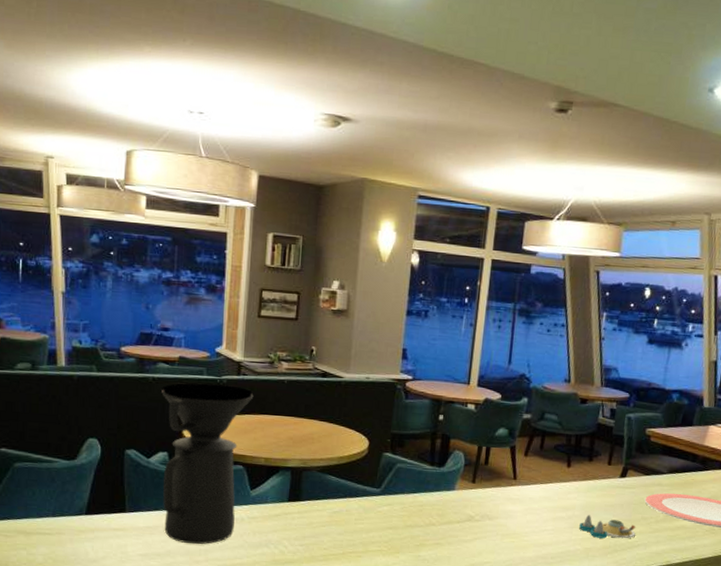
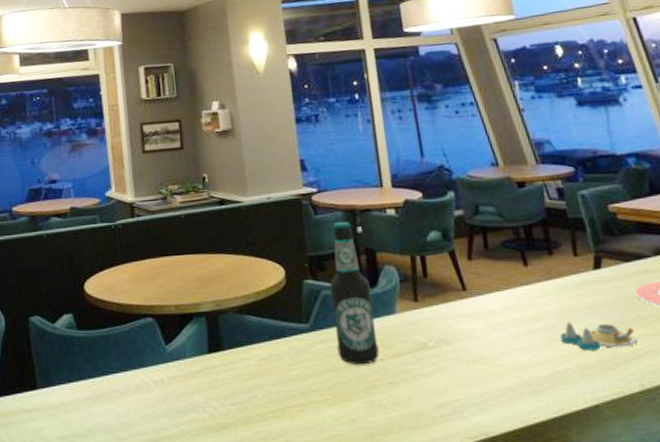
coffee maker: present [162,382,254,545] -> none [57,229,155,419]
bottle: none [399,408,439,528] -> present [329,222,380,366]

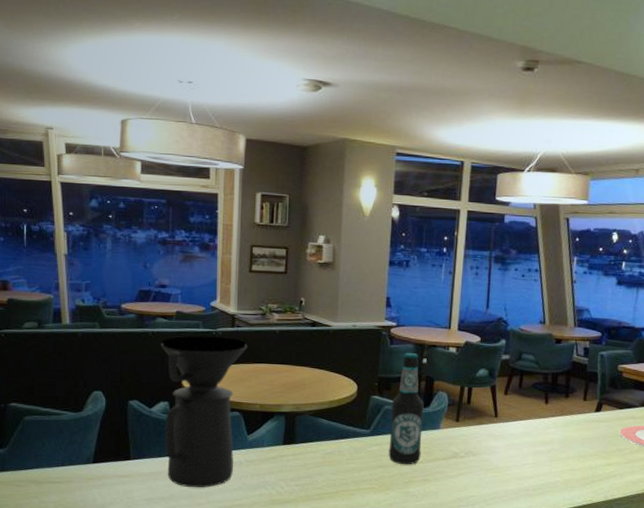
coffee maker: none [57,229,155,419] -> present [161,335,248,488]
salt and pepper shaker set: present [560,321,637,351] -> none [558,448,612,470]

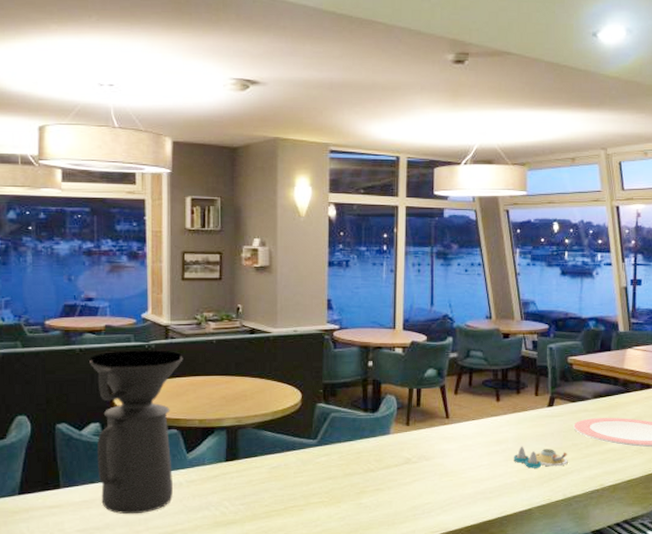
bottle: present [388,353,424,465] -> none [338,356,372,475]
salt and pepper shaker set: none [558,448,612,470] -> present [514,446,568,468]

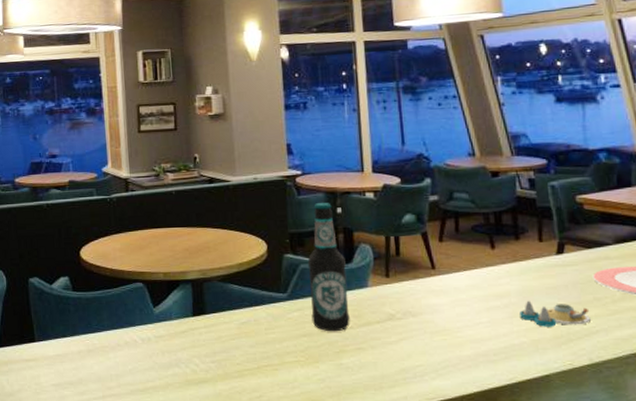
coffee maker: present [89,349,183,515] -> none [56,203,144,370]
bottle: none [338,356,372,475] -> present [307,203,350,332]

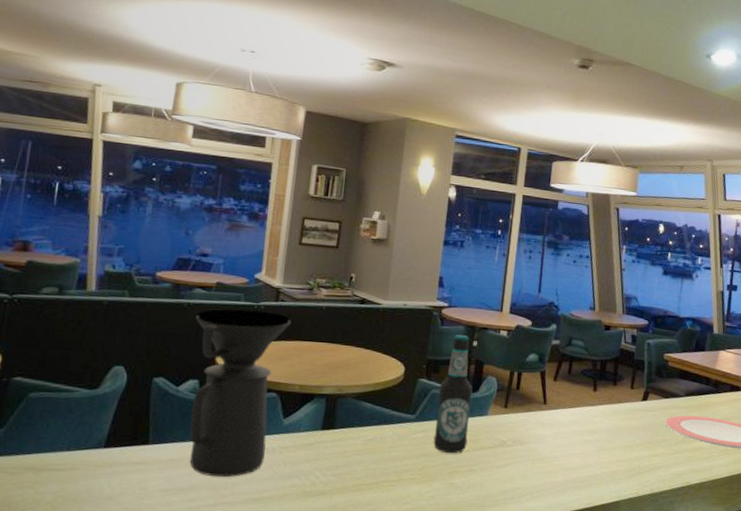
coffee maker: none [56,203,144,370] -> present [189,308,291,478]
salt and pepper shaker set: present [520,300,591,327] -> none [606,437,658,461]

